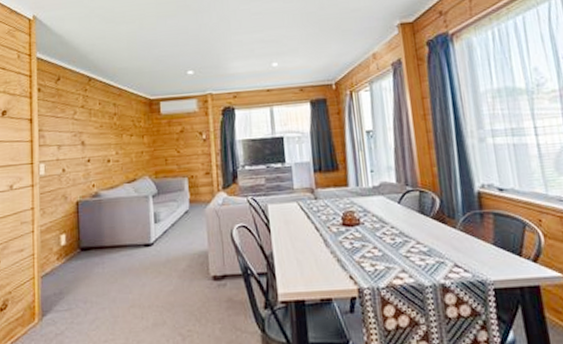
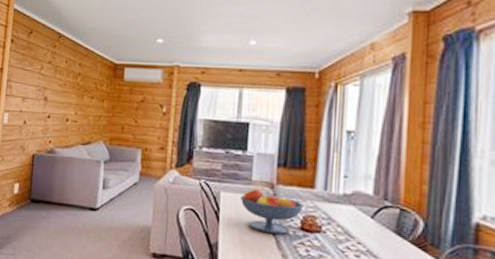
fruit bowl: none [285,195,342,234] -> present [239,188,304,235]

